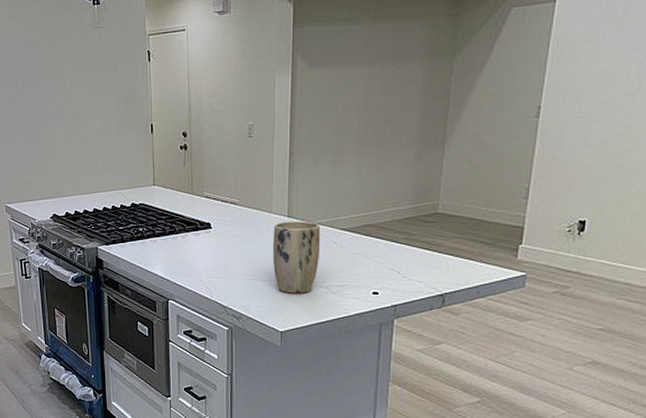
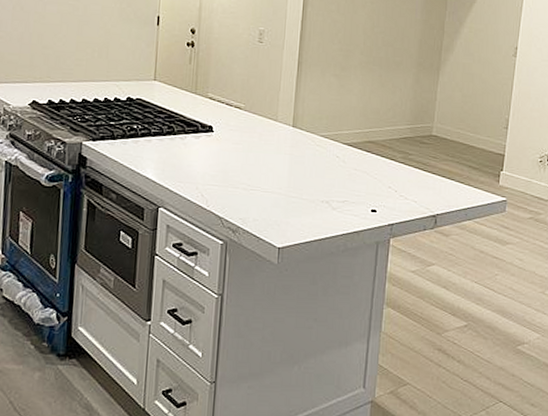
plant pot: present [273,221,321,294] -> none [275,131,324,208]

